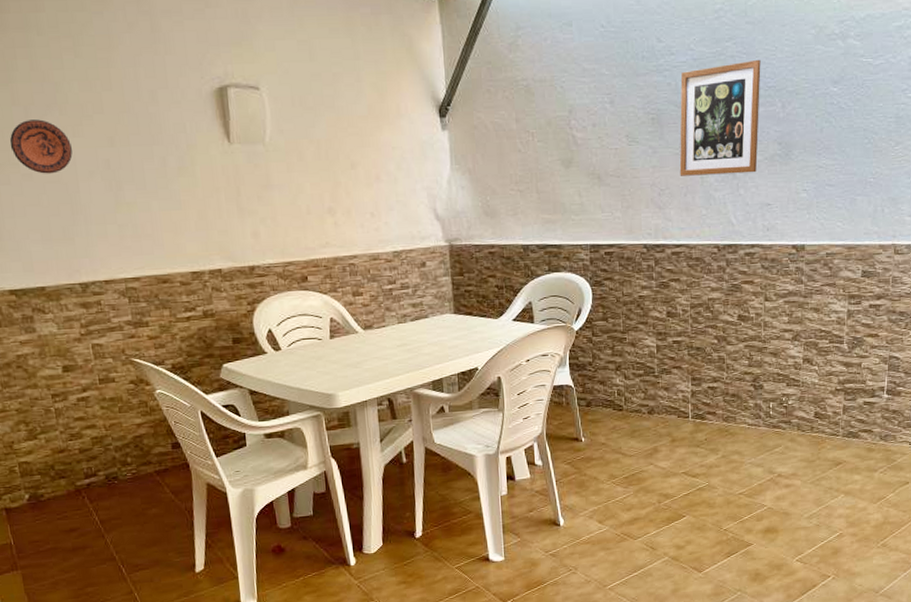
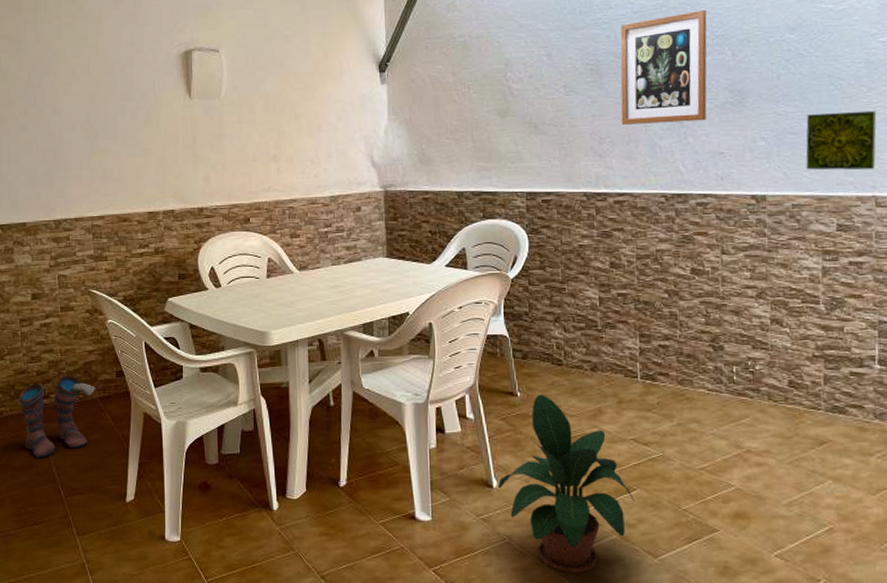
decorative plate: present [10,119,73,174] -> none [13,81,61,126]
boots: none [60,450,152,538] -> present [18,375,98,458]
potted plant: none [565,438,685,593] -> present [498,394,636,573]
decorative tile: none [840,164,901,221] -> present [806,110,877,170]

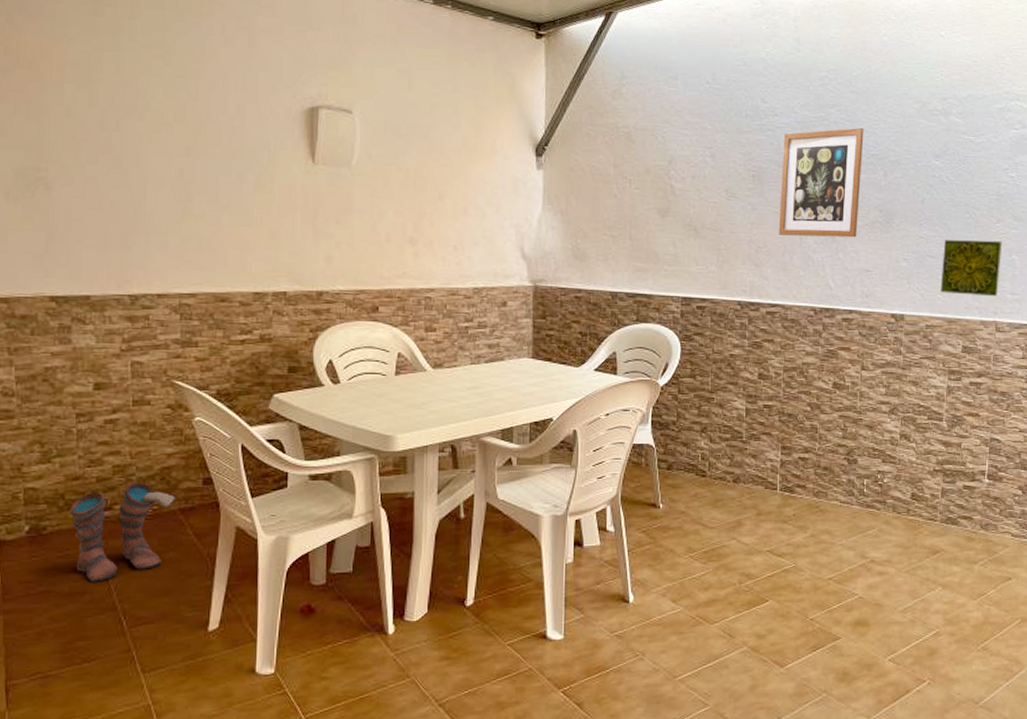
potted plant: present [498,394,636,573] -> none [635,505,767,686]

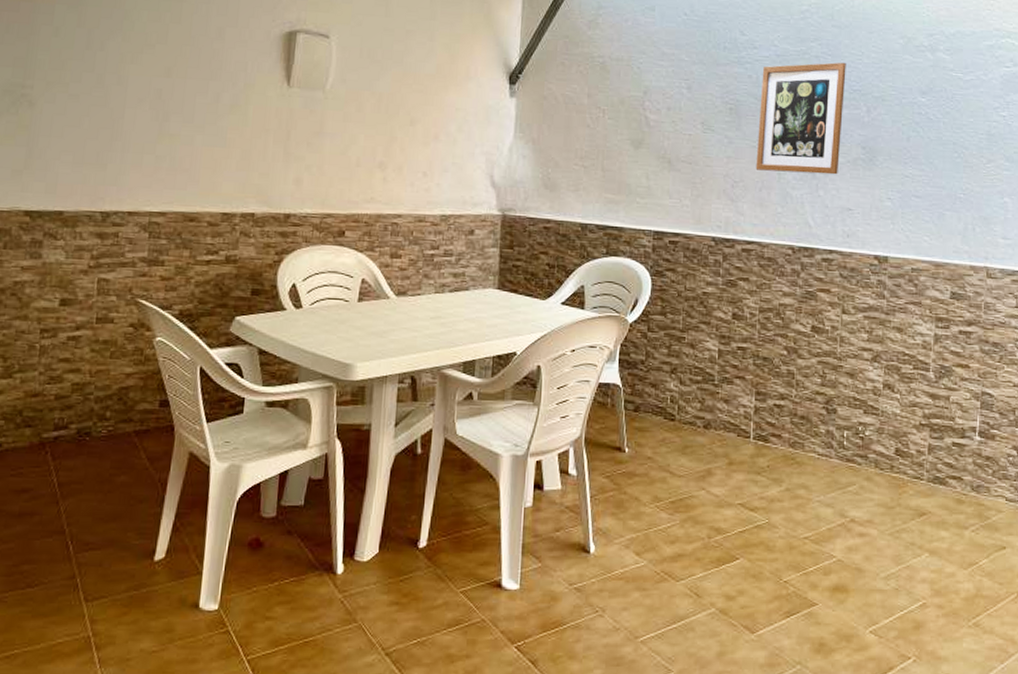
boots: present [69,482,178,582] -> none [25,401,133,504]
decorative tile: present [940,240,1003,297] -> none [927,179,994,241]

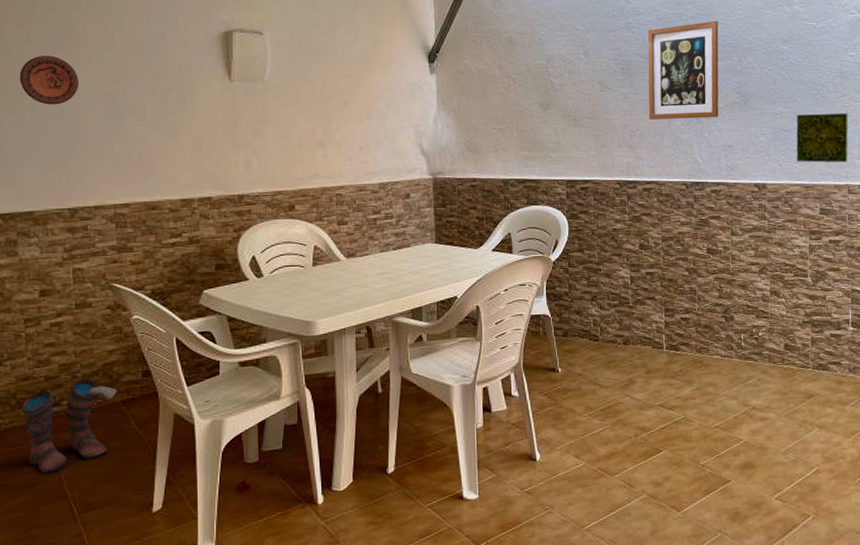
boots: none [25,401,133,504] -> present [20,378,120,474]
decorative plate: none [64,42,127,97] -> present [19,56,78,105]
decorative tile: none [927,179,994,241] -> present [796,113,849,163]

